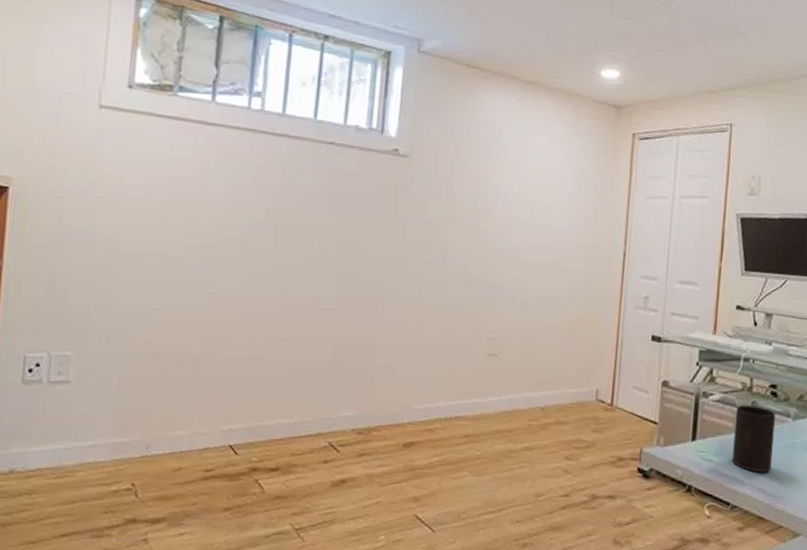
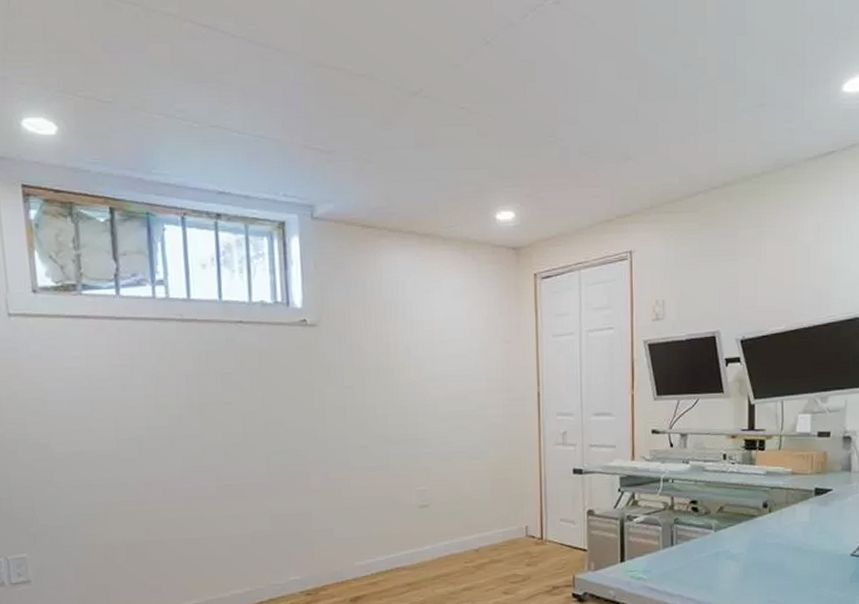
cup: present [731,405,776,473] -> none [660,523,699,584]

